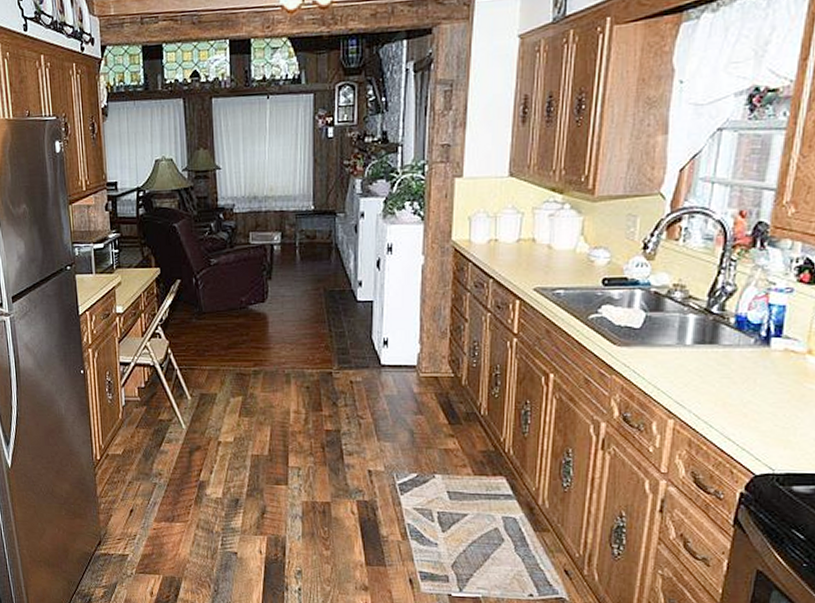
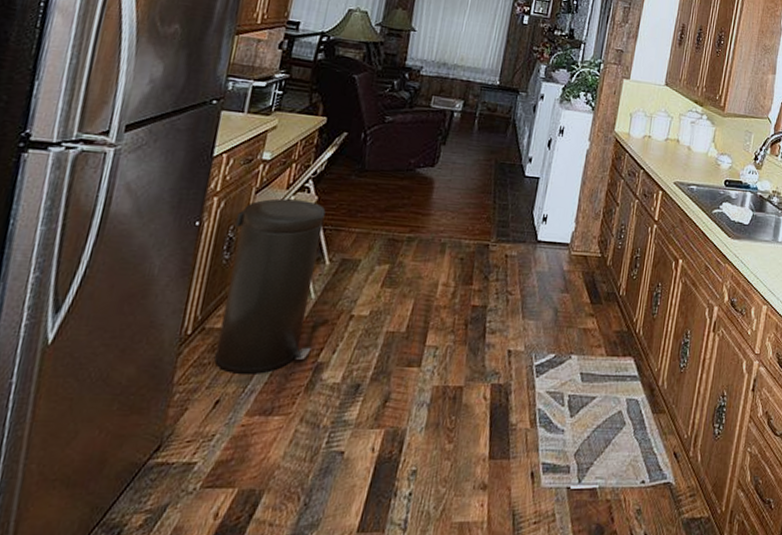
pedal bin: none [109,345,193,490] -> present [214,198,326,374]

